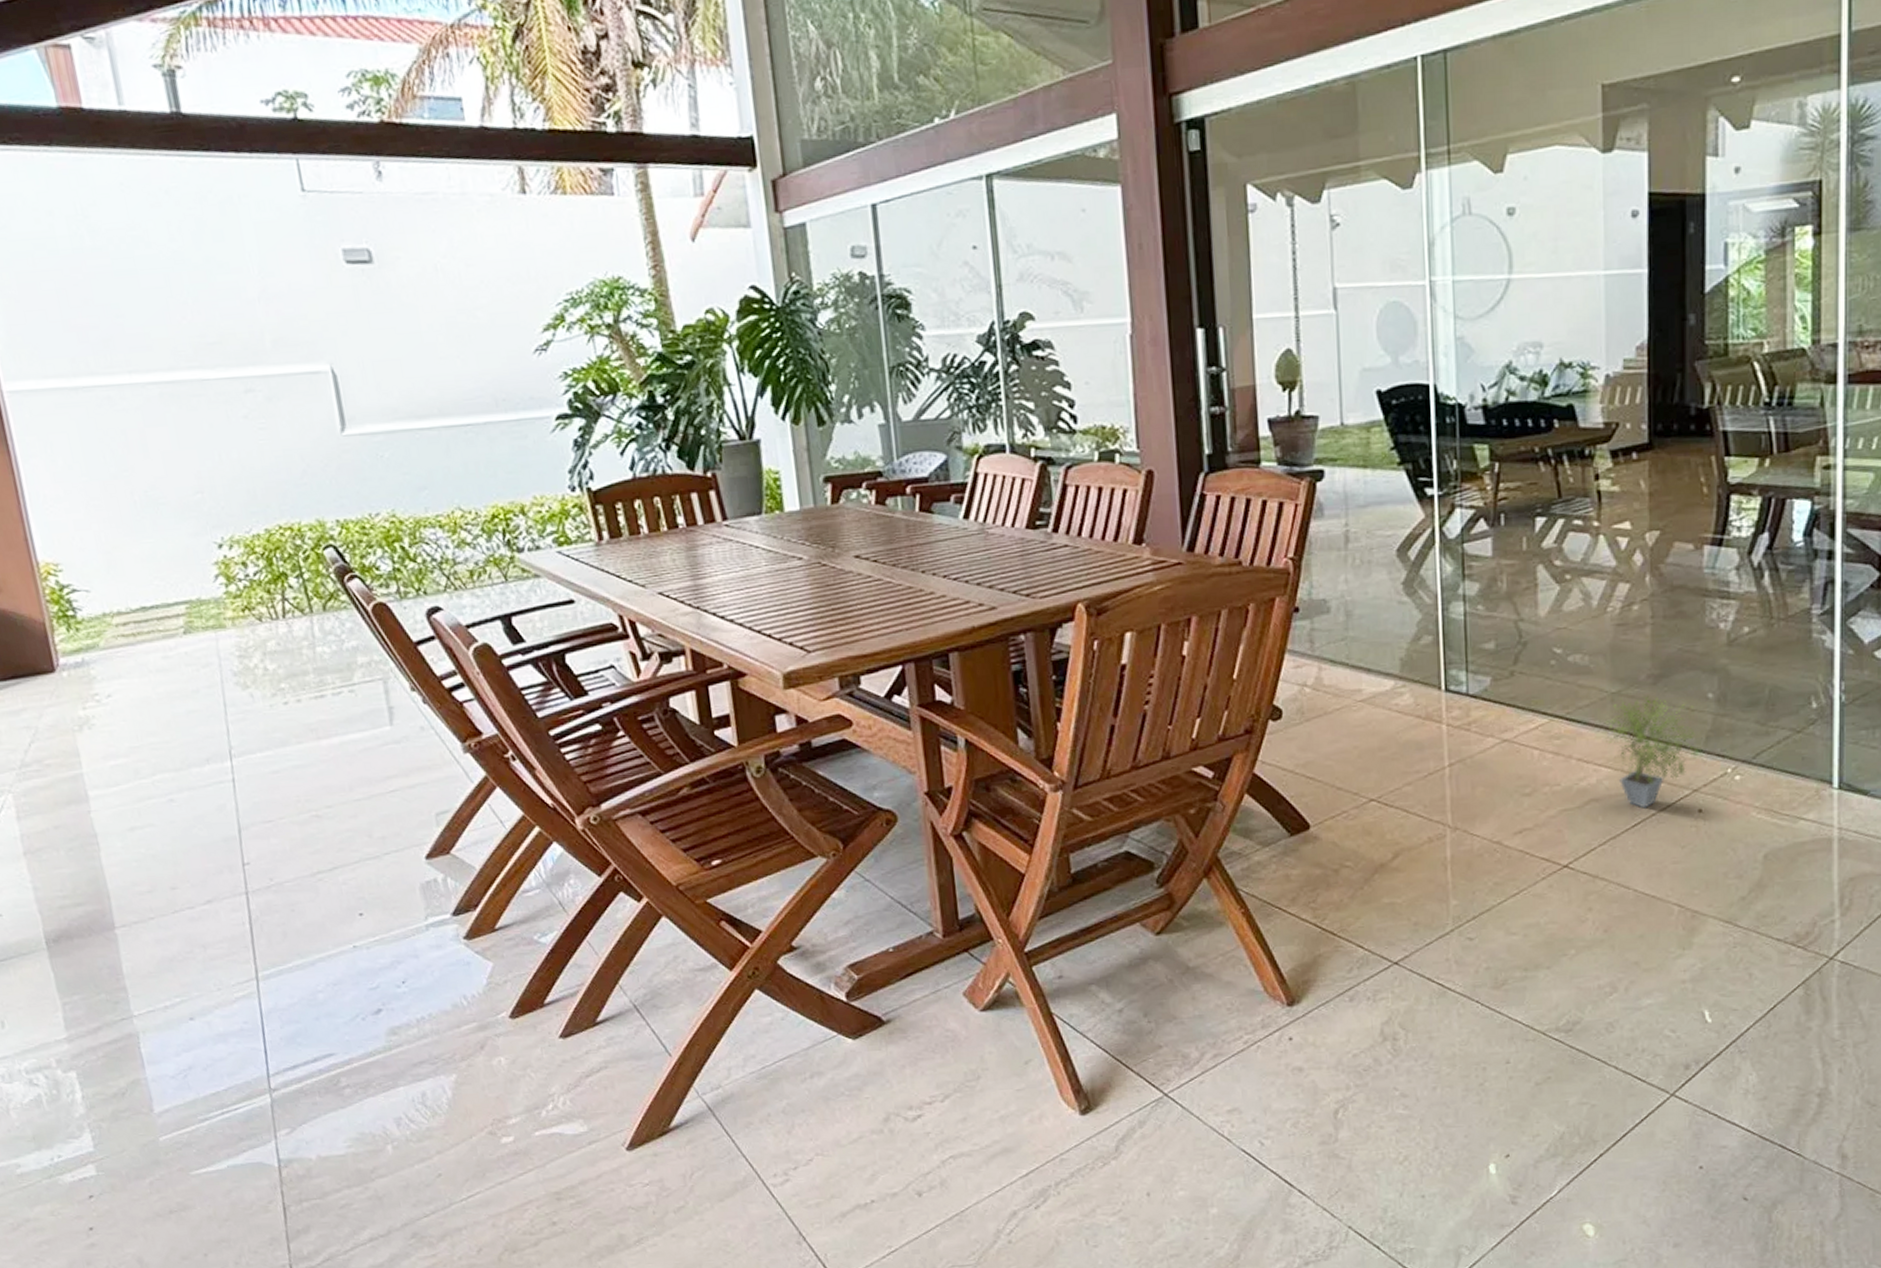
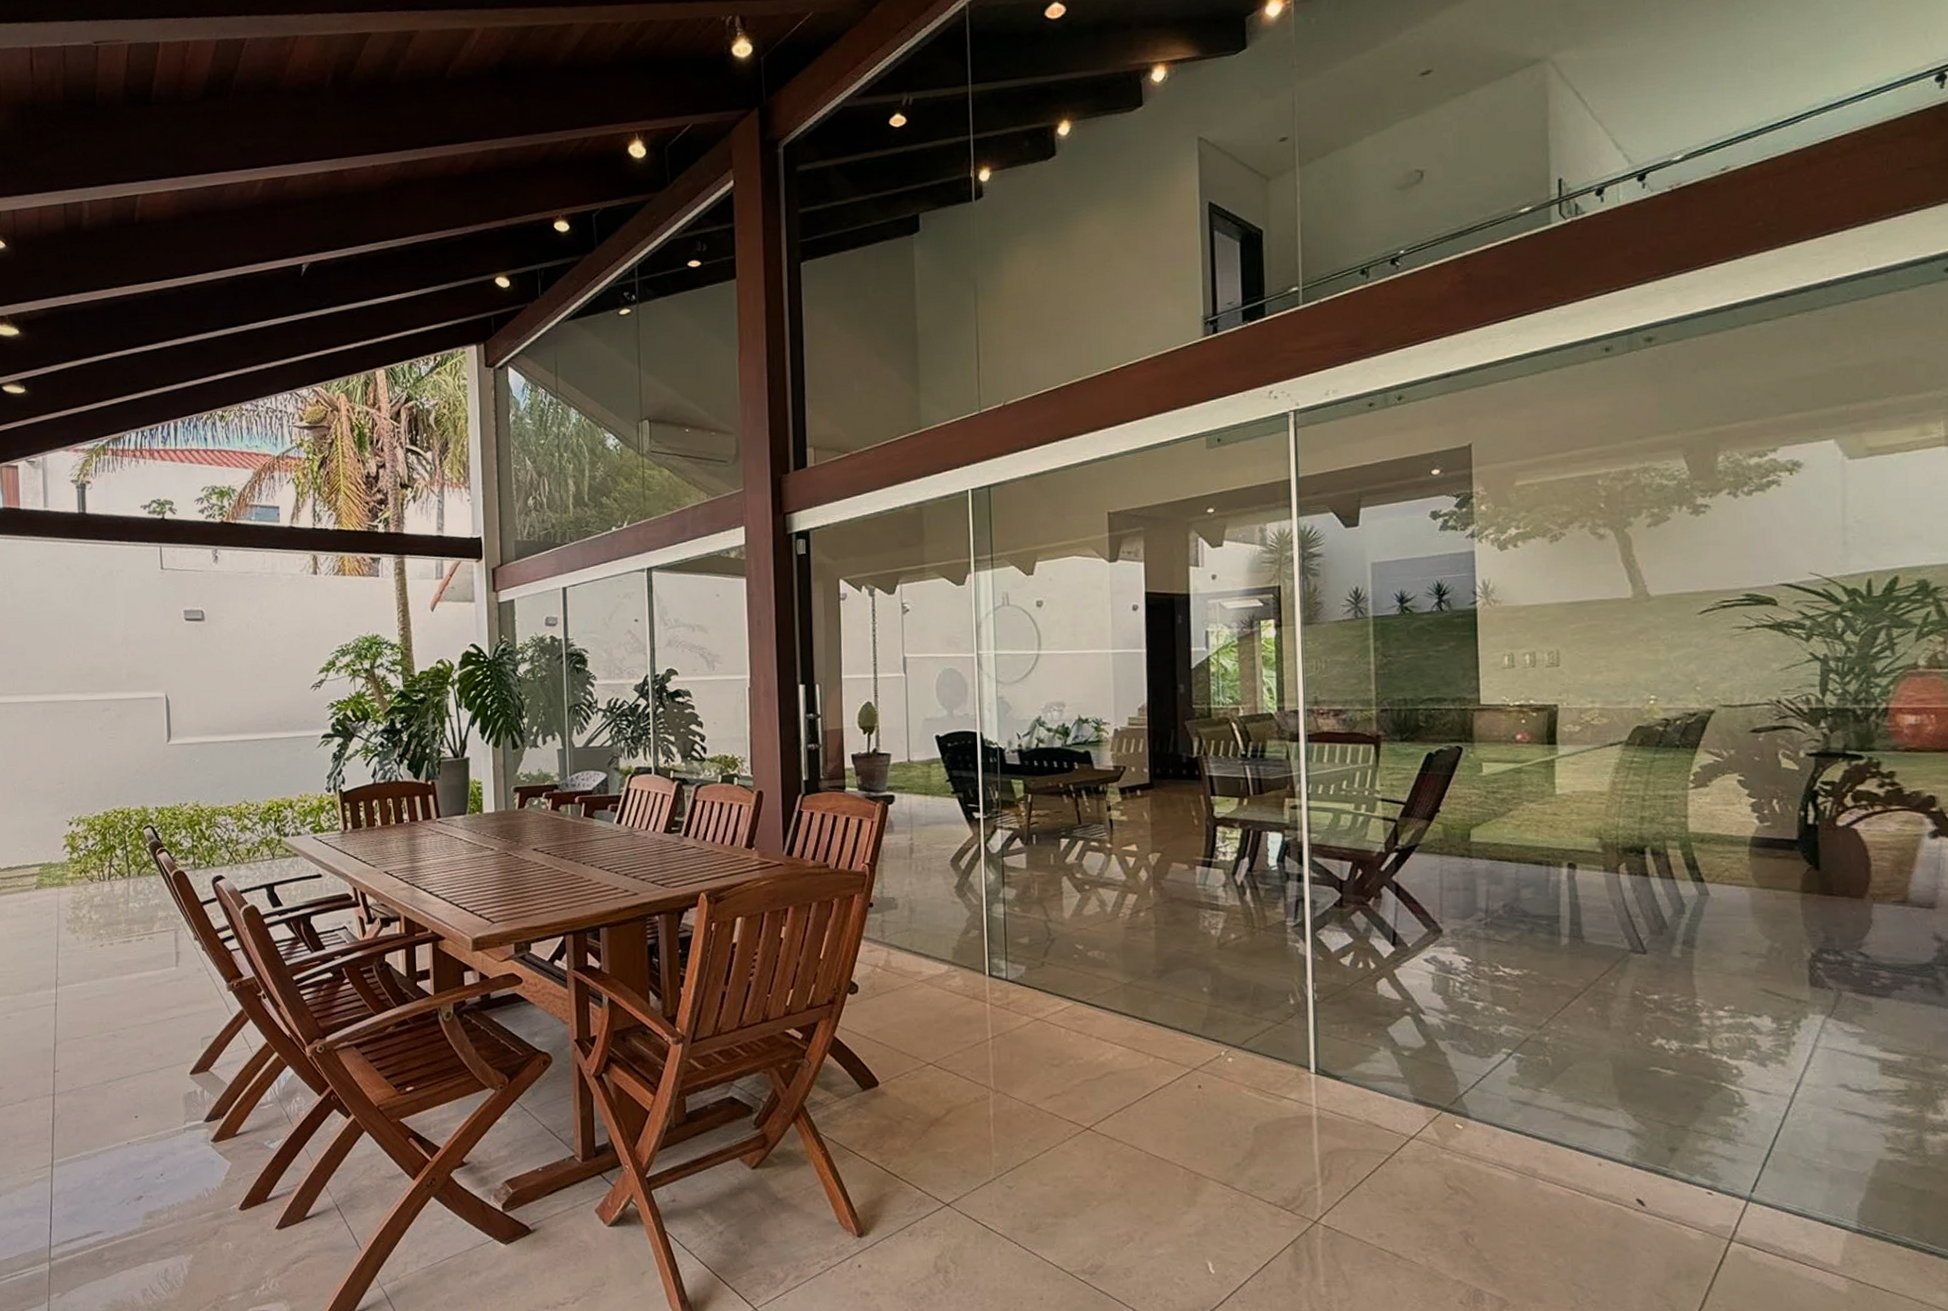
potted plant: present [1604,696,1698,809] -> none [1118,988,1197,1082]

